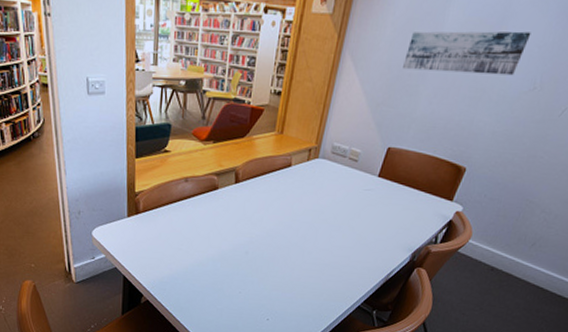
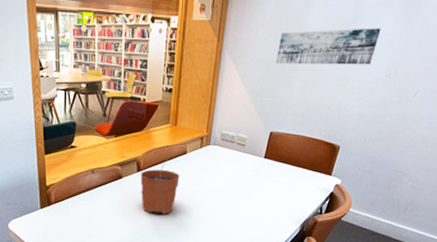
plant pot: none [237,167,282,232] -> present [140,155,180,214]

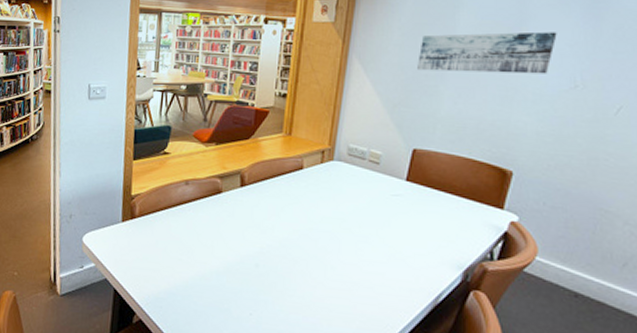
plant pot: present [140,155,180,214] -> none [244,170,294,242]

